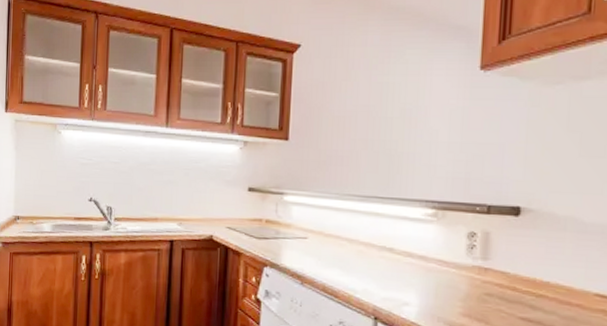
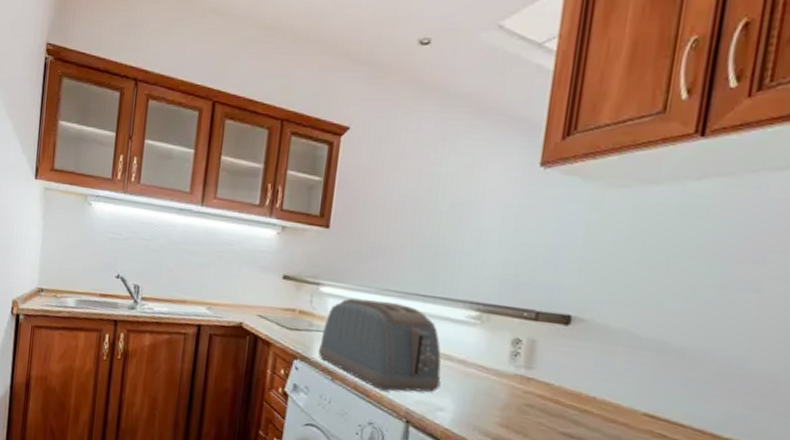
toaster: none [286,205,404,291] -> present [317,298,442,392]

